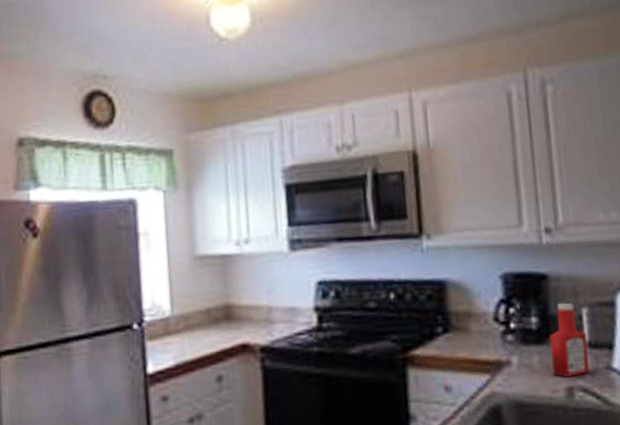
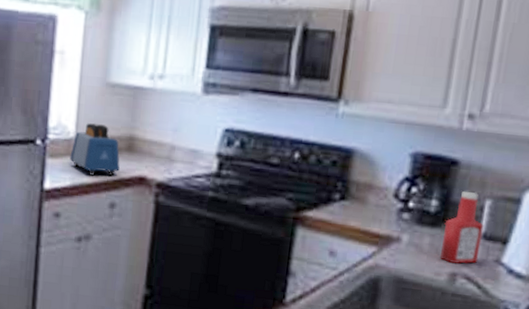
toaster: none [169,298,221,352] -> present [69,123,120,177]

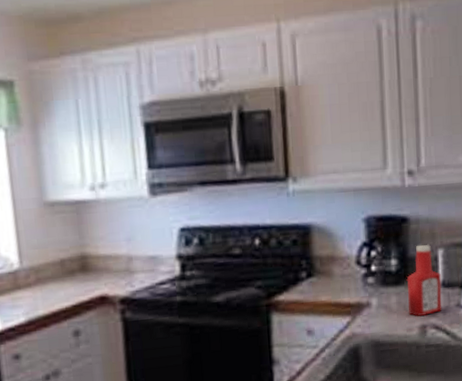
toaster: present [69,123,120,177] -> none [18,248,77,306]

